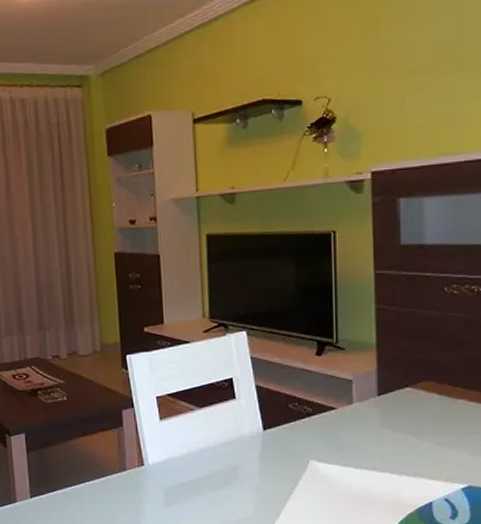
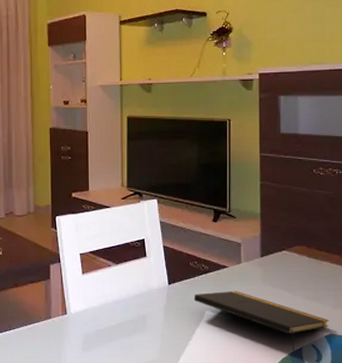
notepad: none [294,435,467,507] -> present [193,290,329,352]

